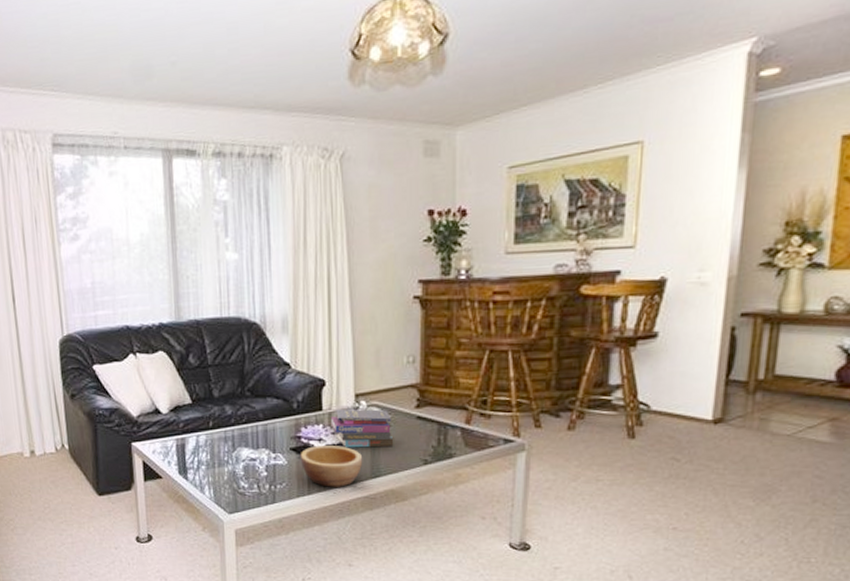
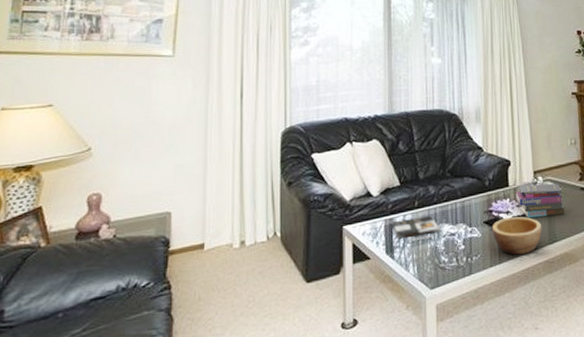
magazine: none [184,437,239,464] -> present [392,215,441,242]

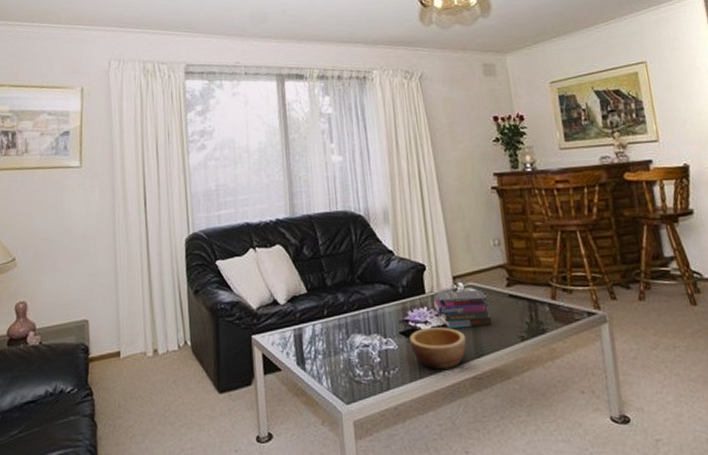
magazine: present [392,215,441,242] -> none [301,324,353,353]

